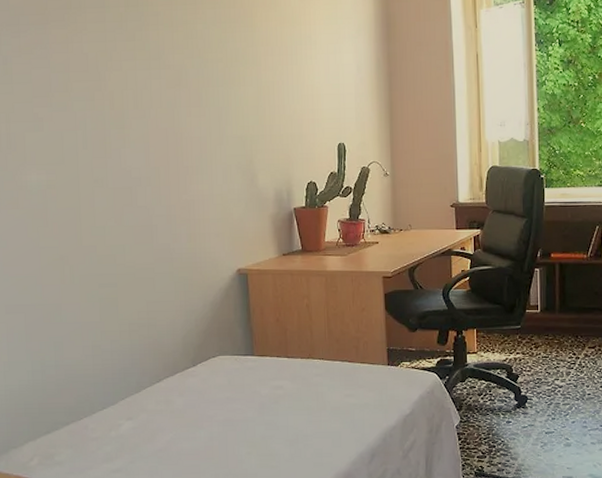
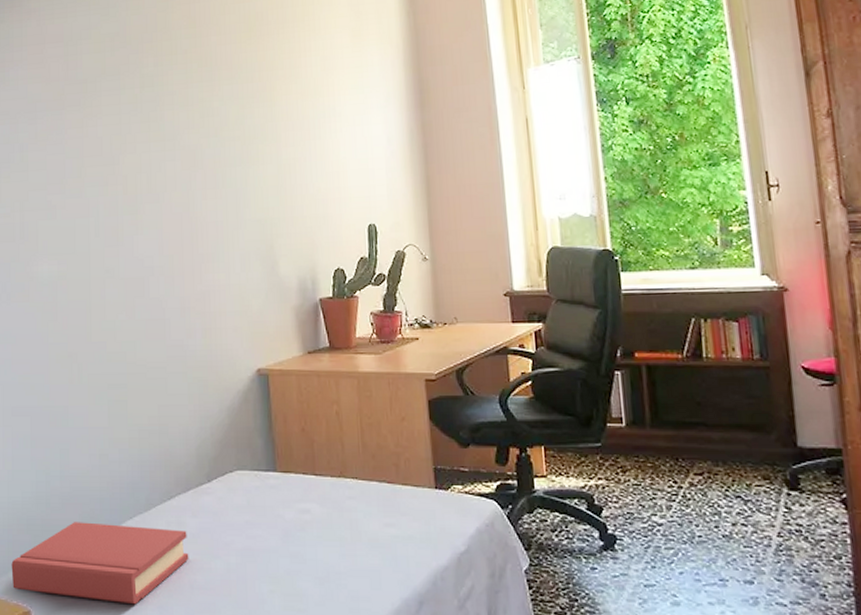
hardback book: none [11,404,176,471] -> present [11,522,189,605]

